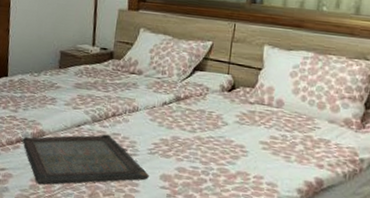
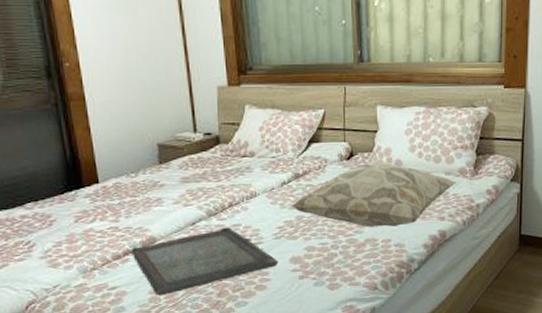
decorative pillow: none [169,98,340,166] -> present [291,161,456,227]

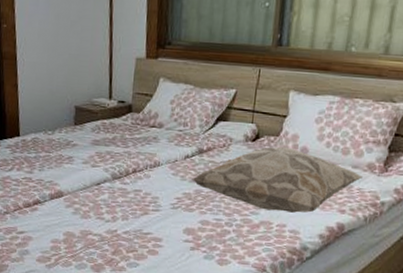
serving tray: present [131,227,278,296] -> none [40,191,172,246]

